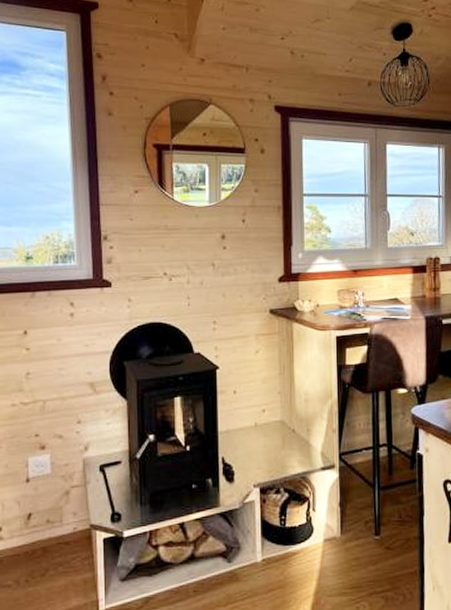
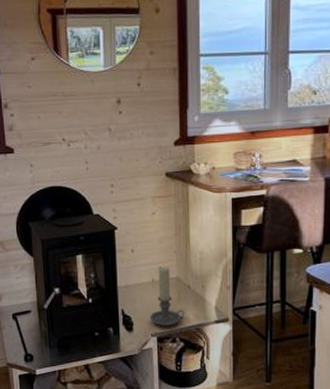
candle holder: none [252,409,289,475] -> present [149,267,185,326]

